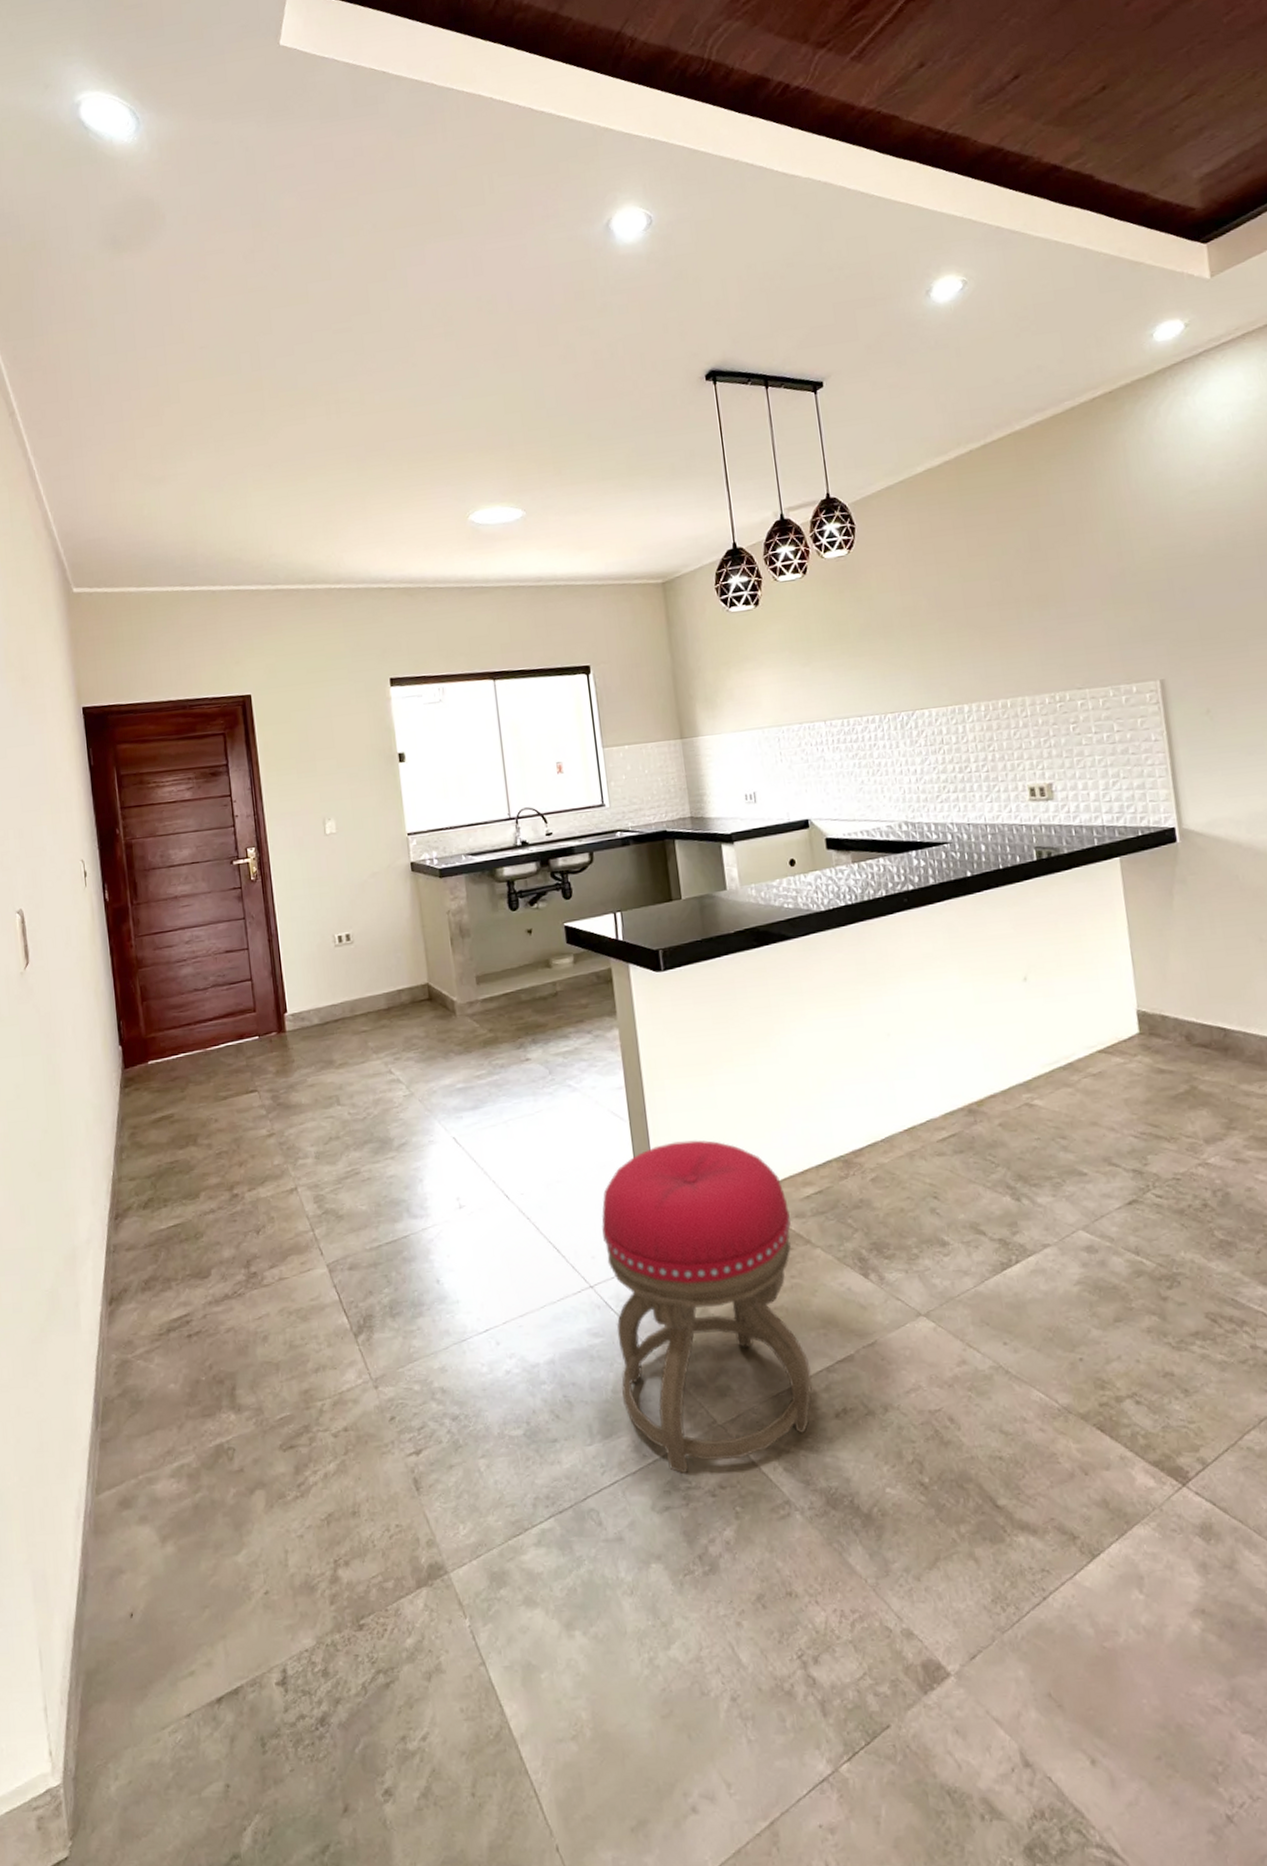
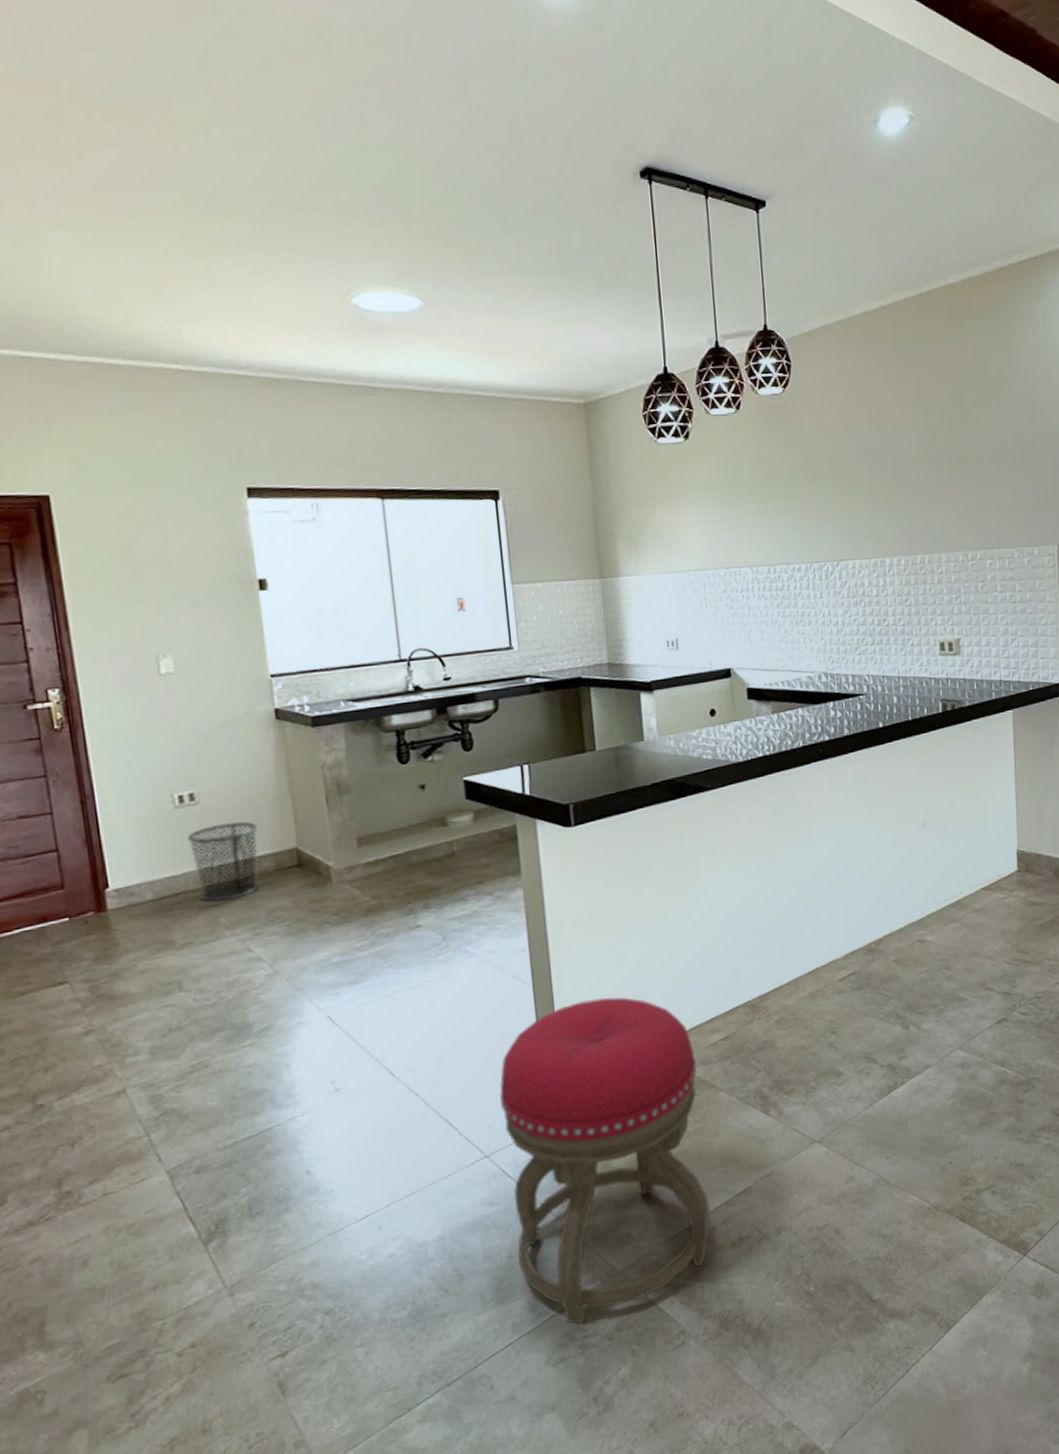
waste bin: none [345,959,399,1029] -> present [188,821,260,902]

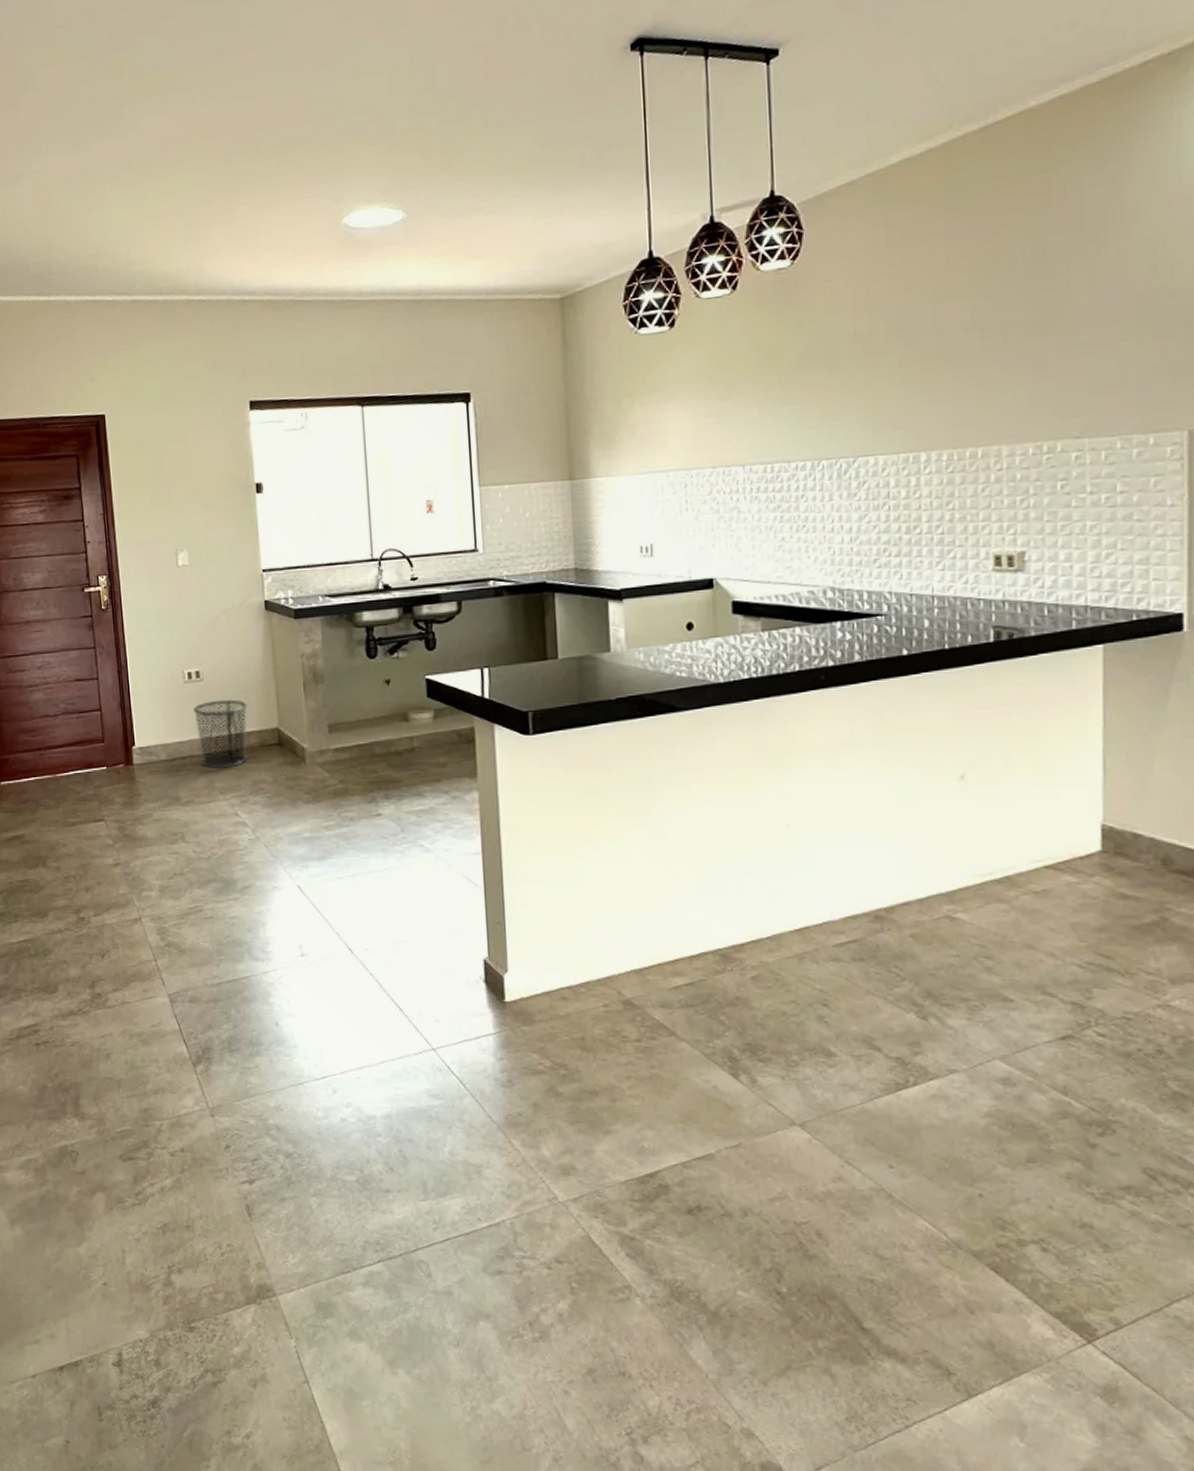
stool: present [500,997,711,1325] -> none [448,915,665,1244]

